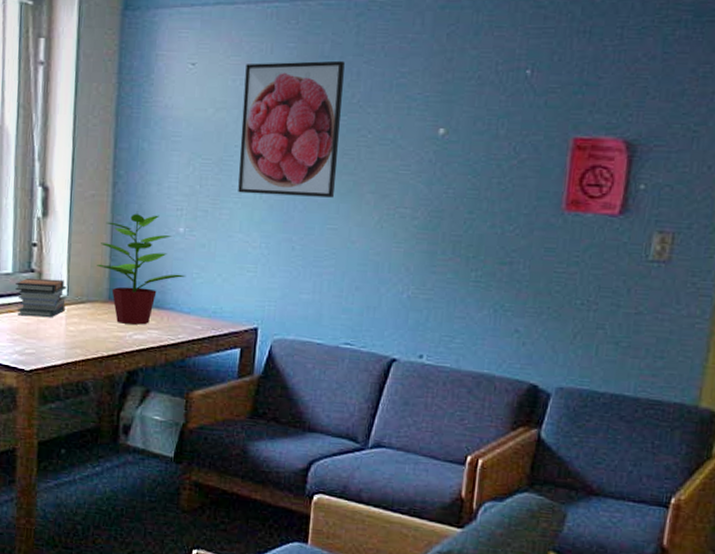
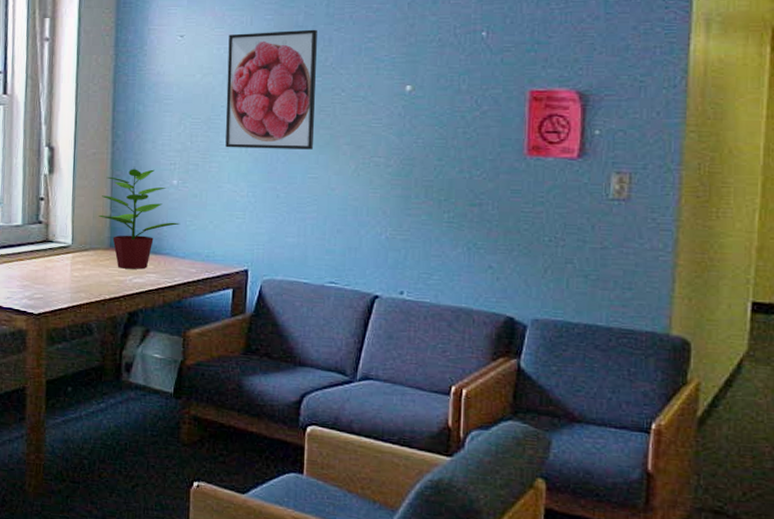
book stack: present [15,277,66,318] -> none [25,228,71,265]

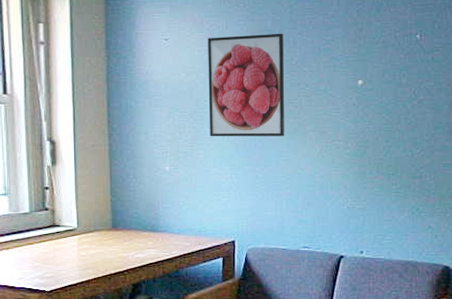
potted plant: present [98,166,181,270] -> none [100,156,175,246]

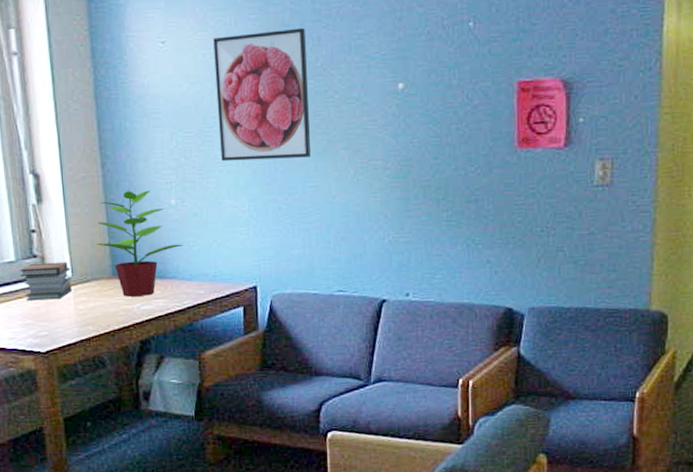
book stack: none [33,215,76,247] -> present [20,262,72,301]
potted plant: none [100,156,175,246] -> present [97,188,184,297]

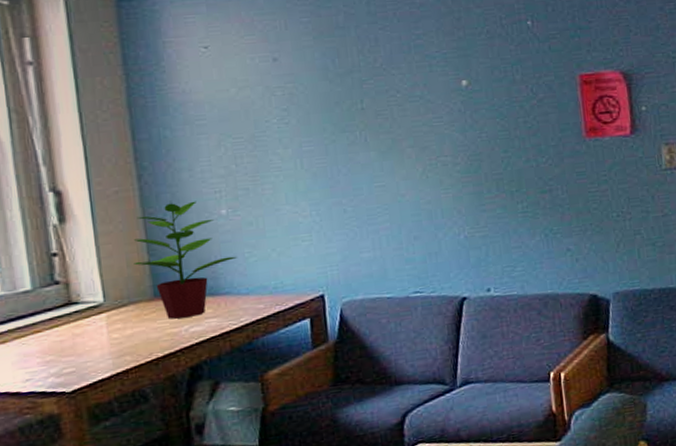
book stack: present [20,262,72,301] -> none [38,286,104,335]
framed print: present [213,27,312,162] -> none [262,29,376,166]

